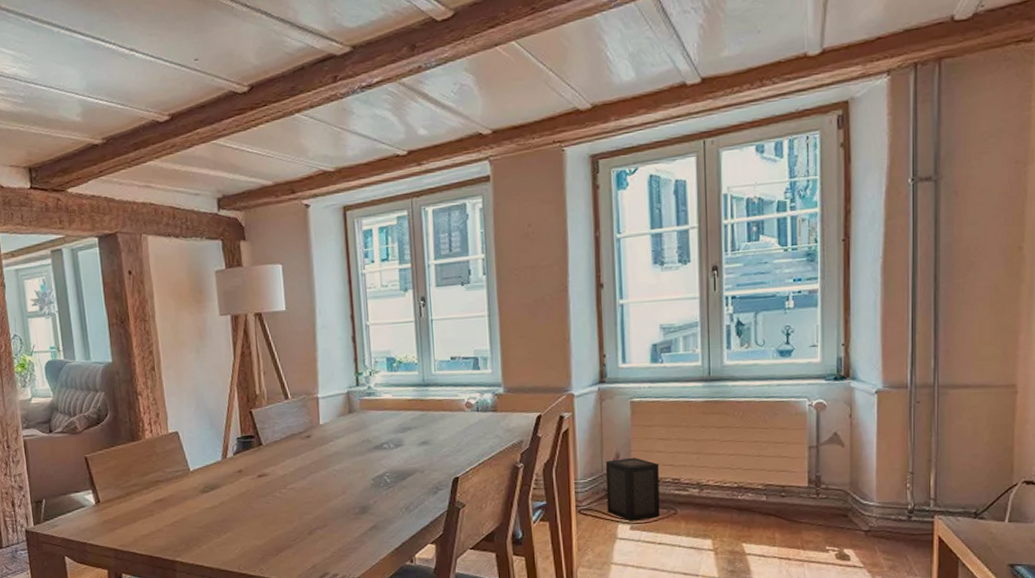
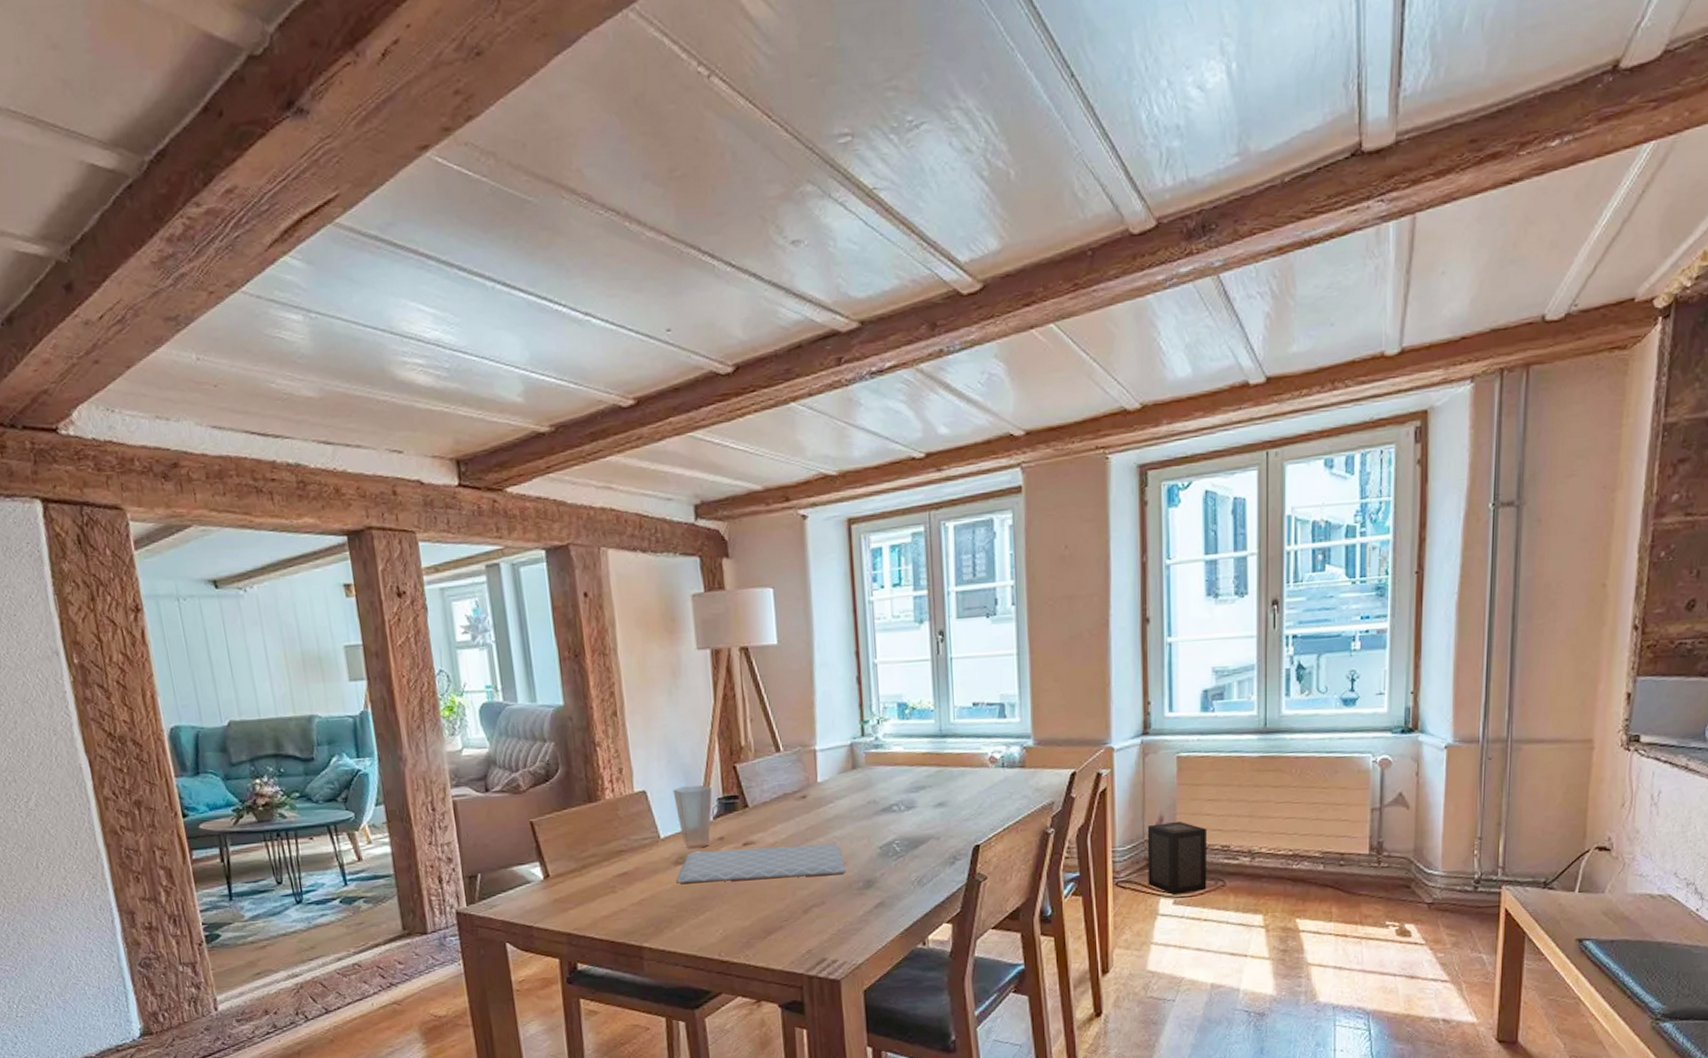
cup: none [200,427,233,480] -> present [673,785,712,849]
placemat: none [203,476,345,509] -> present [676,843,847,884]

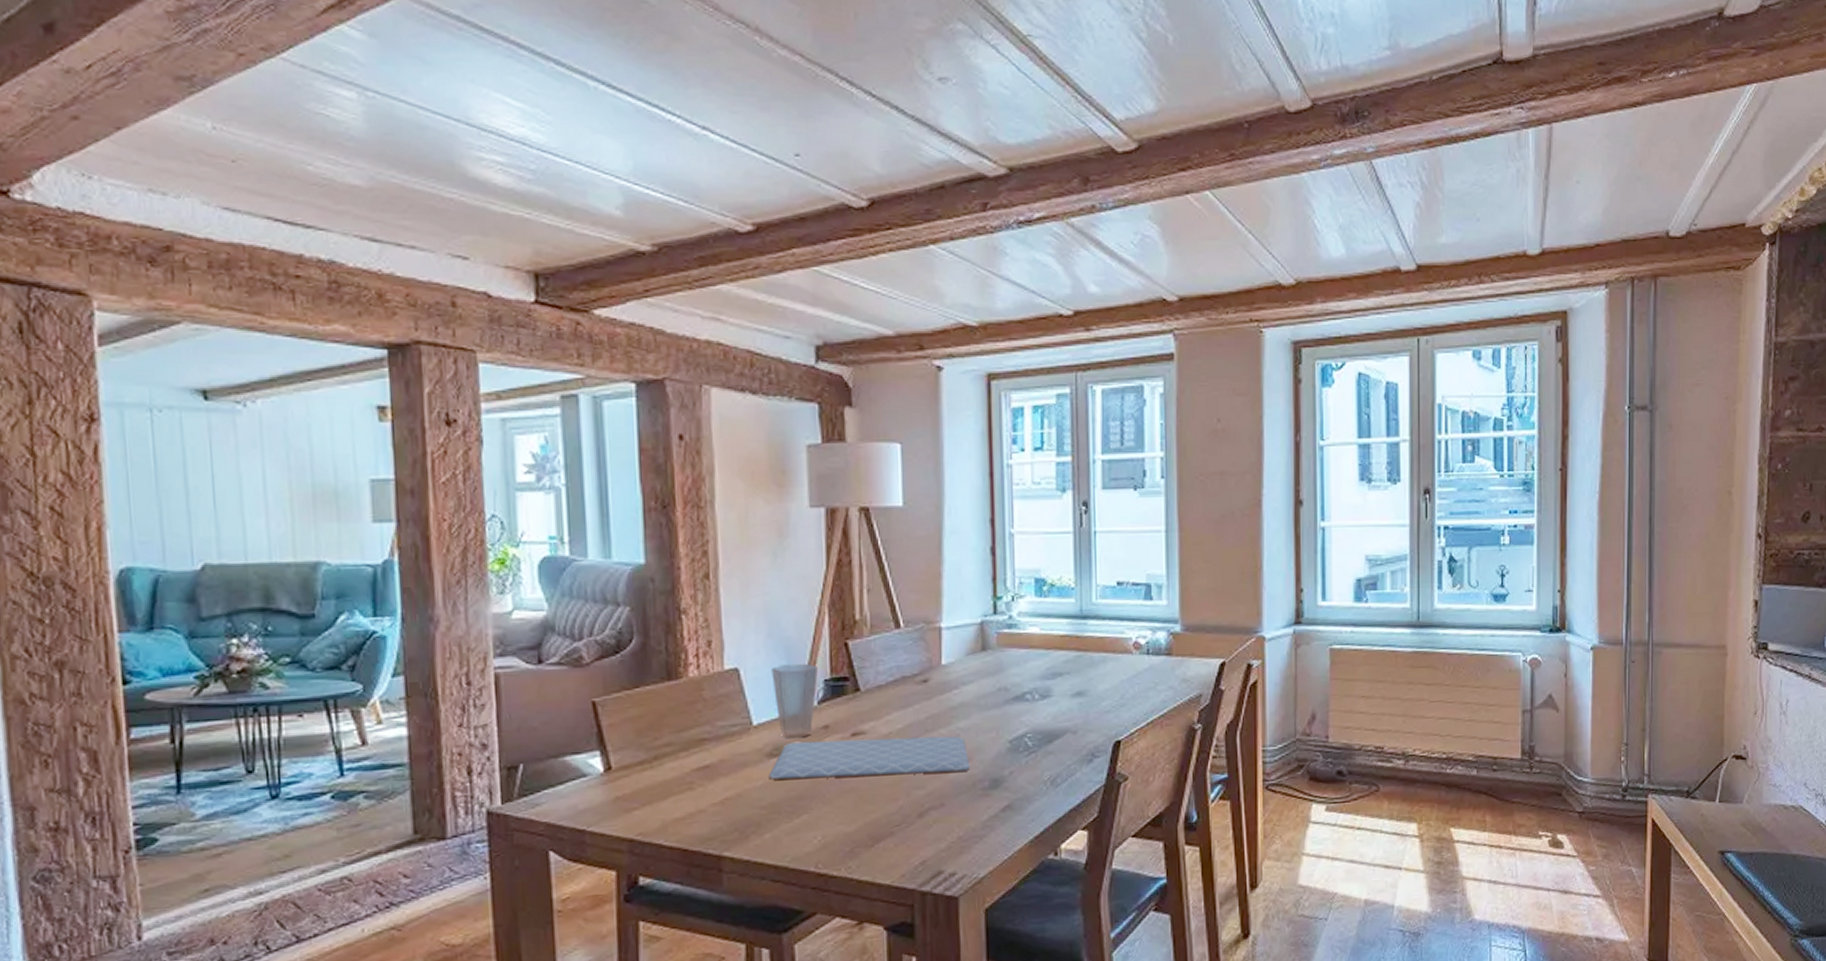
speaker: present [1147,821,1208,895] -> none [1299,718,1361,800]

